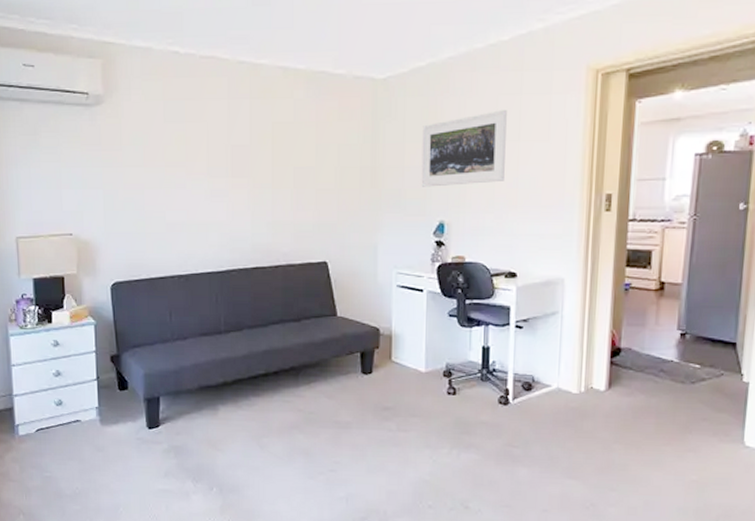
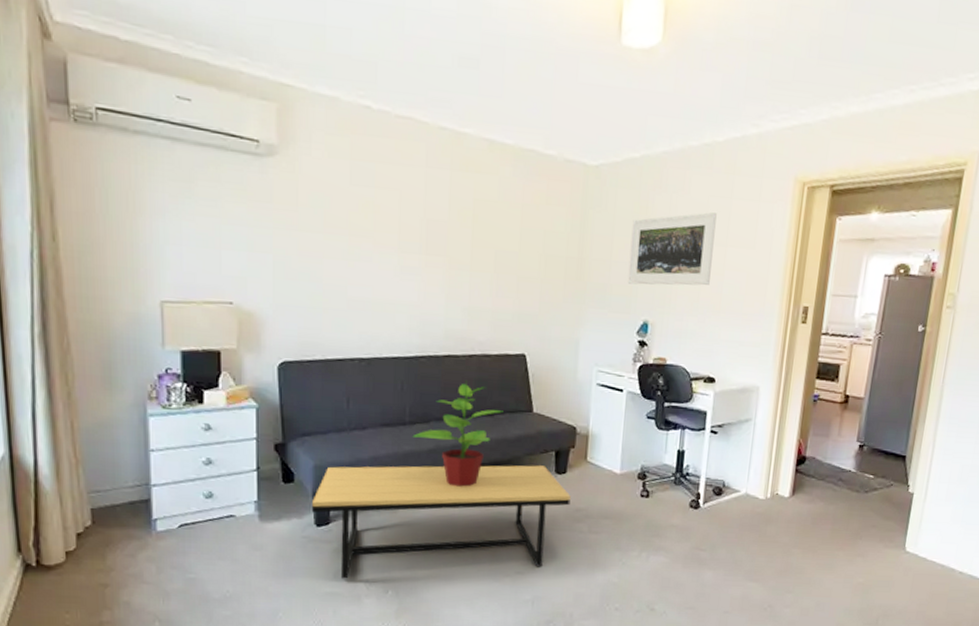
coffee table: none [144,366,378,477] -> present [312,465,571,579]
potted plant: none [228,290,309,390] -> present [412,381,503,487]

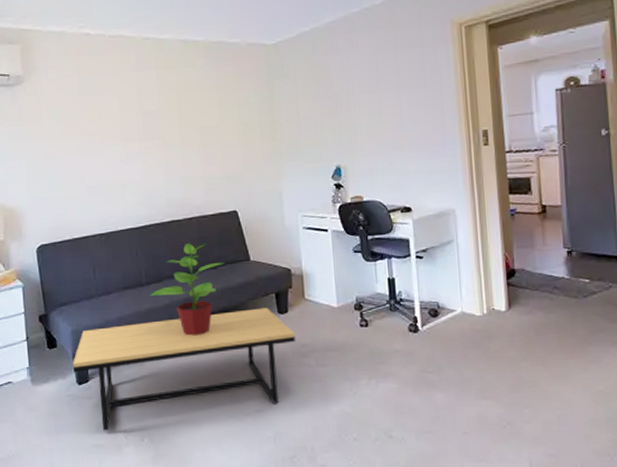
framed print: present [627,212,717,286] -> none [312,63,390,136]

